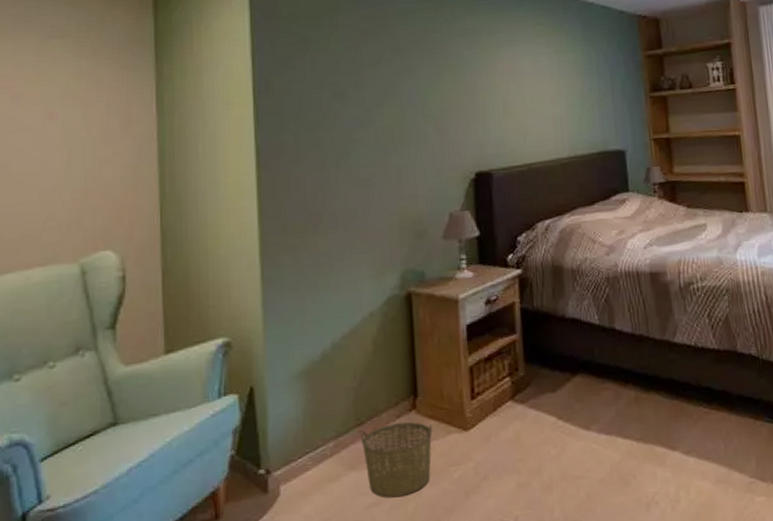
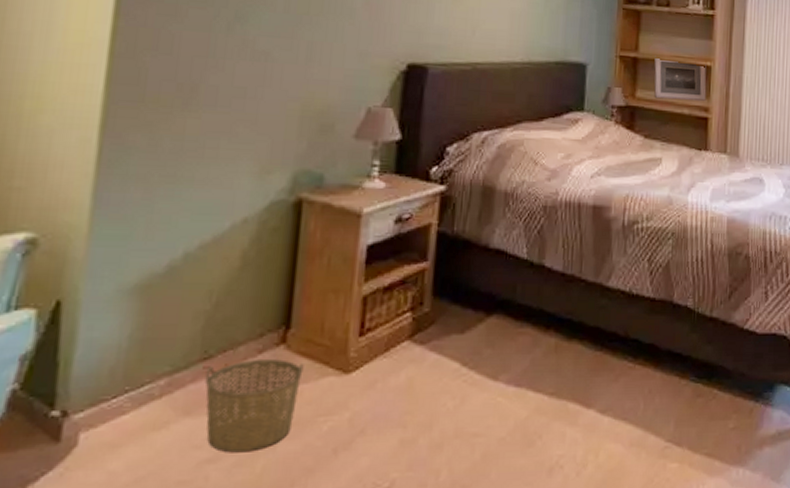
picture frame: none [685,133,740,172] -> present [654,56,707,102]

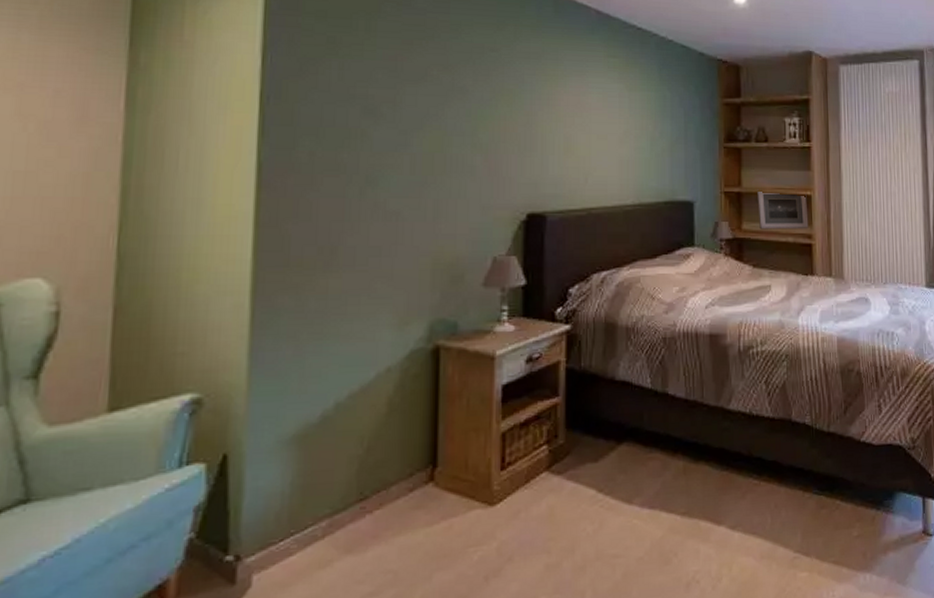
basket: present [205,359,304,453] -> none [362,496,452,586]

